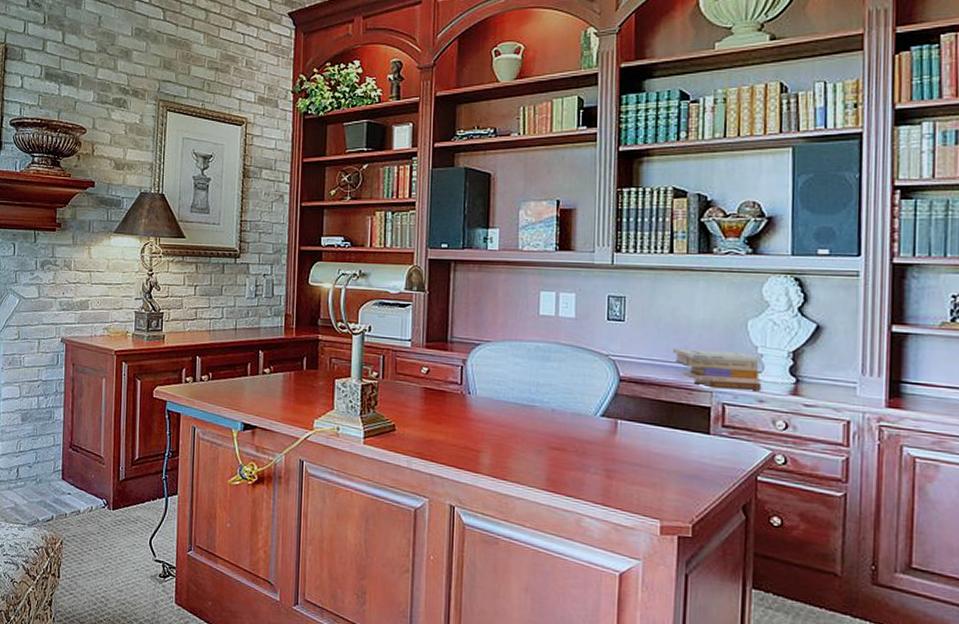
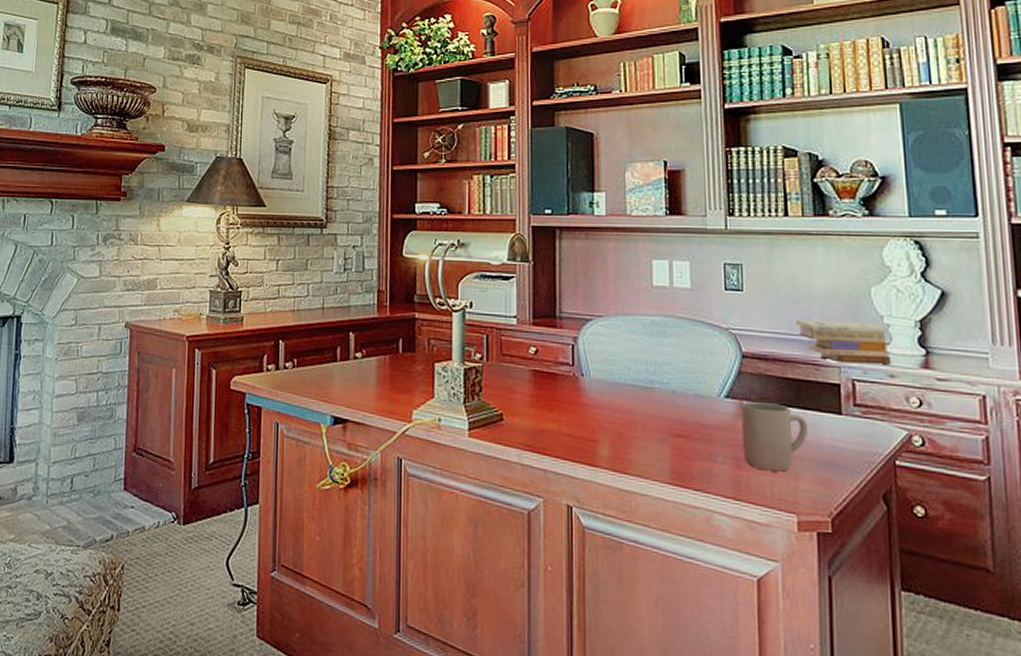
mug: none [614,420,677,483] -> present [741,401,809,472]

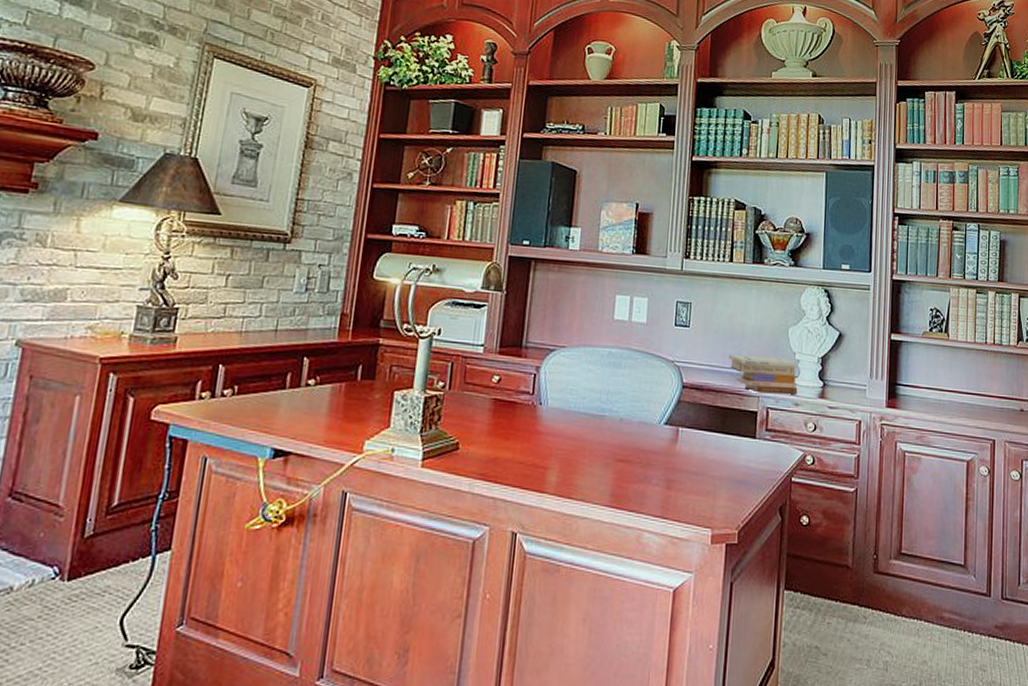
mug: present [741,401,809,472] -> none [673,427,729,491]

